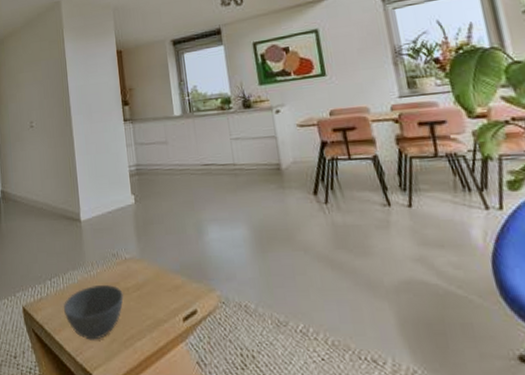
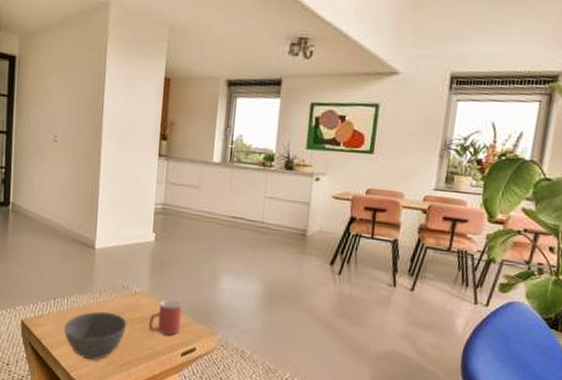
mug: none [143,260,177,300] -> present [148,299,183,335]

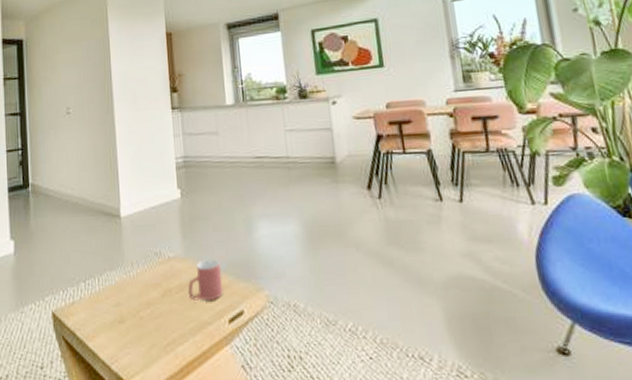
bowl: present [63,311,127,361] -> none [98,285,165,346]

